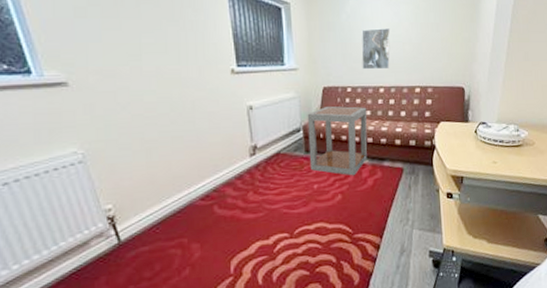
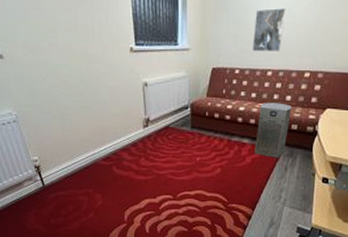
side table: present [307,106,368,176] -> none [194,87,253,153]
air purifier: none [375,119,408,178] -> present [255,102,292,159]

